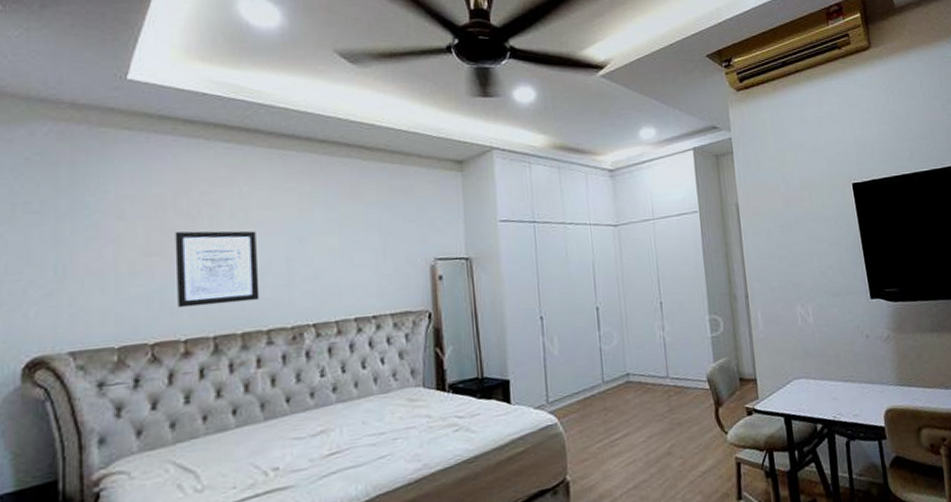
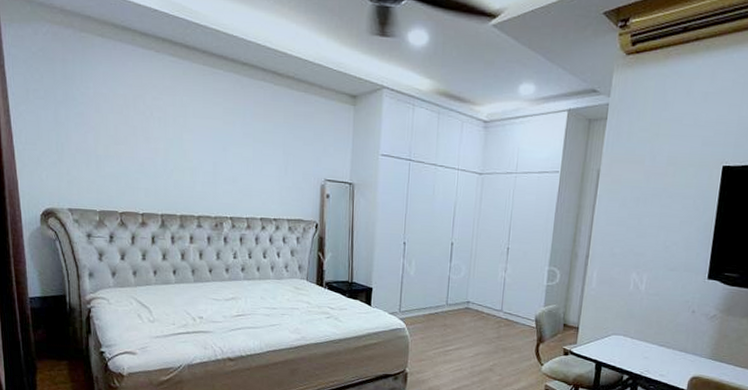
wall art: present [175,230,260,308] -> none [135,127,193,192]

